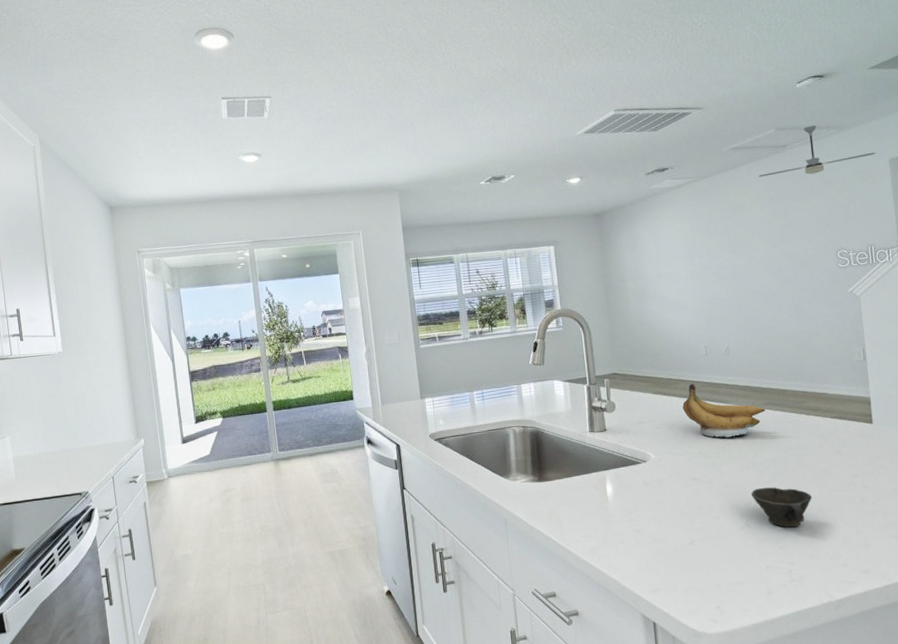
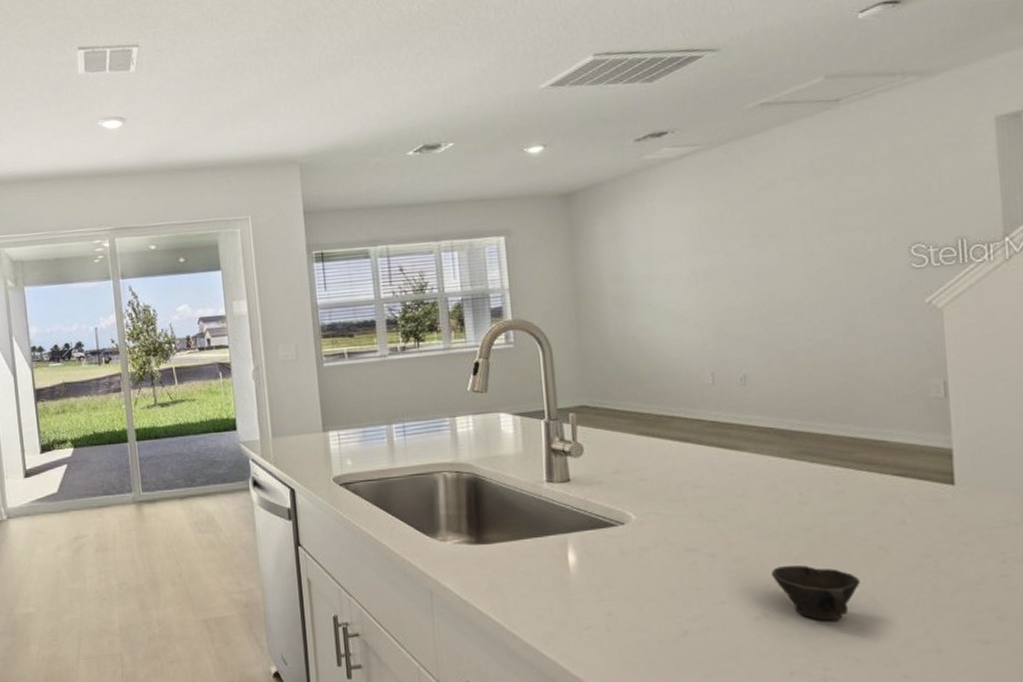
banana: present [682,384,766,438] -> none [677,423,797,497]
ceiling fan: present [758,125,876,177] -> none [797,70,975,144]

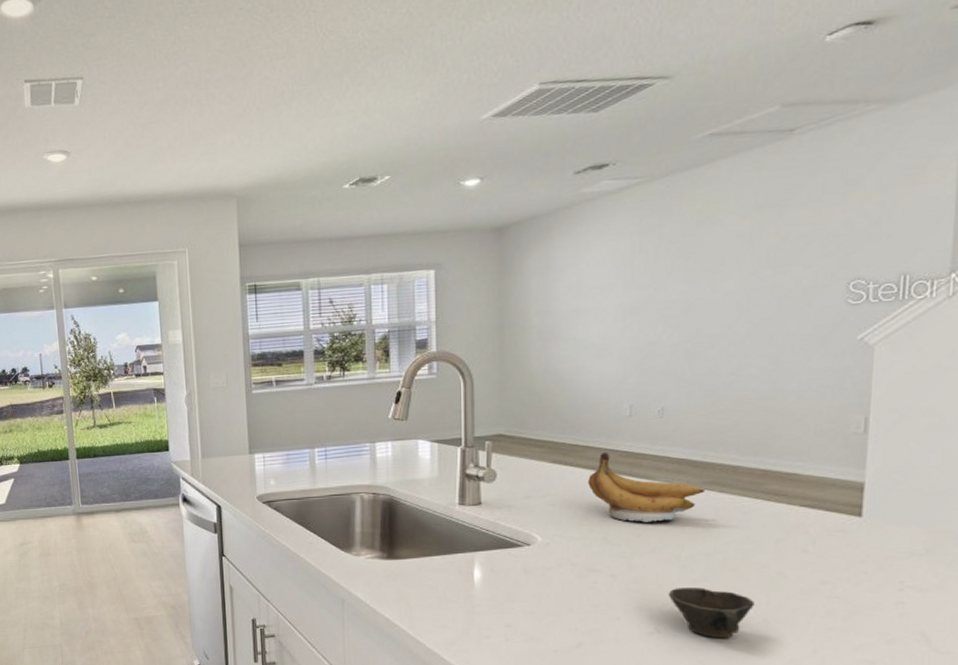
banana: none [677,423,797,497] -> present [588,453,706,523]

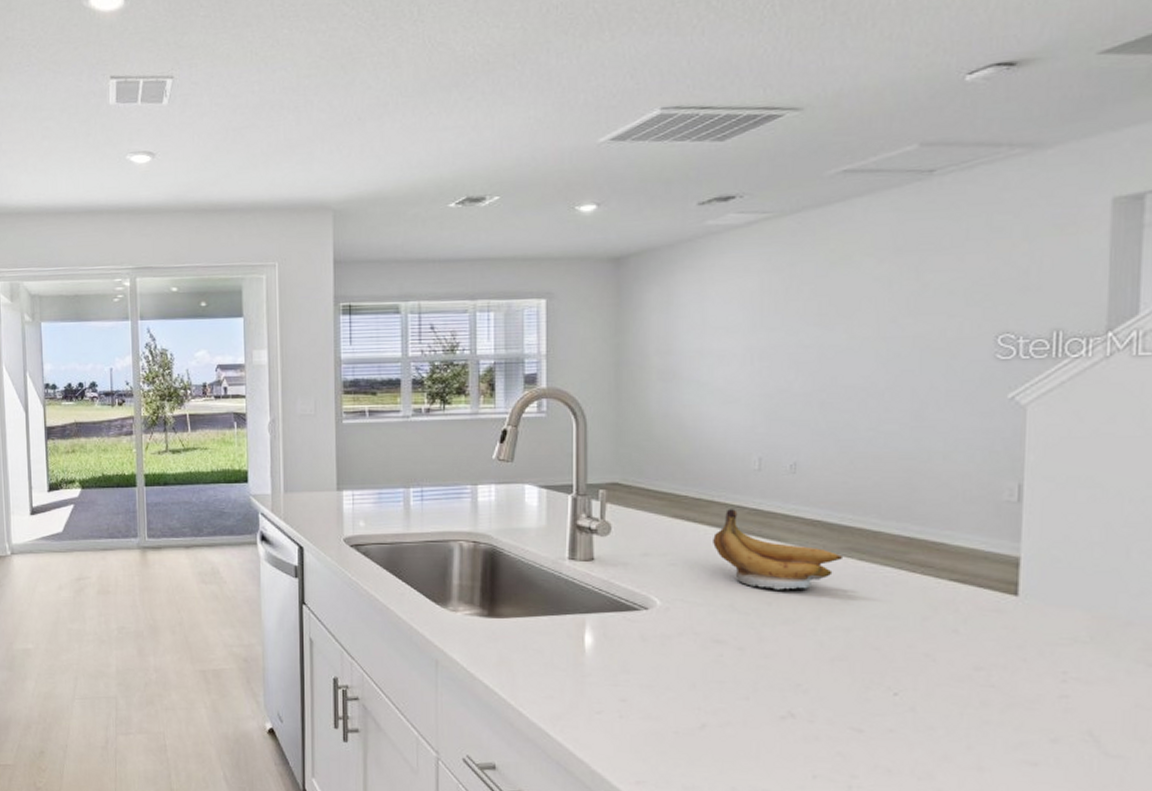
cup: present [667,588,754,639] -> none [802,666,900,728]

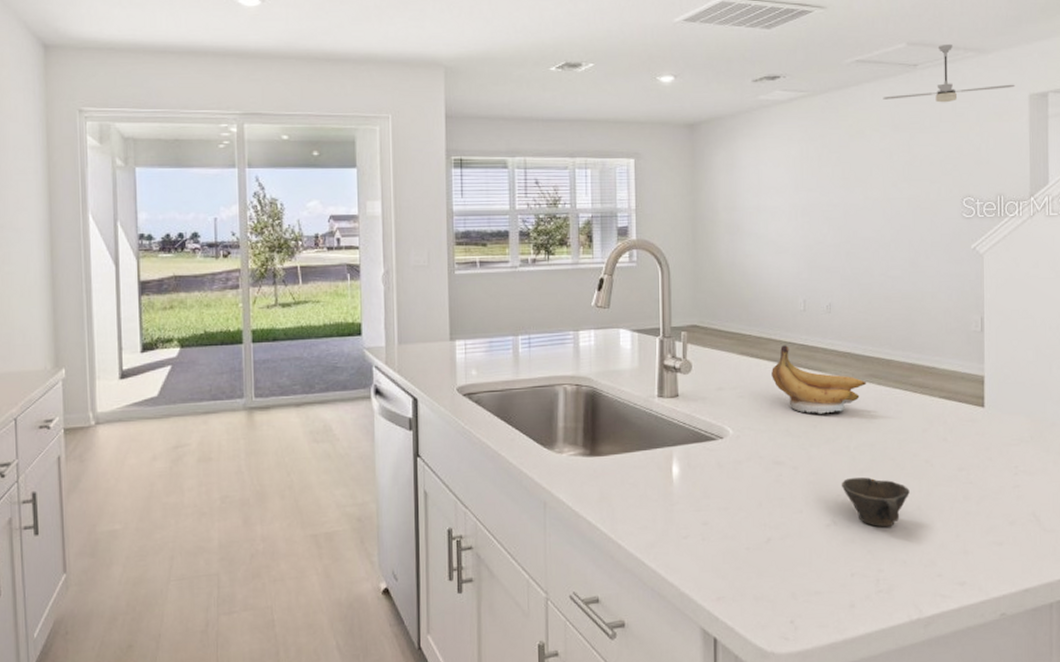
cup: none [802,666,900,728] -> present [841,477,910,527]
ceiling fan: none [881,139,1091,216] -> present [883,43,1016,103]

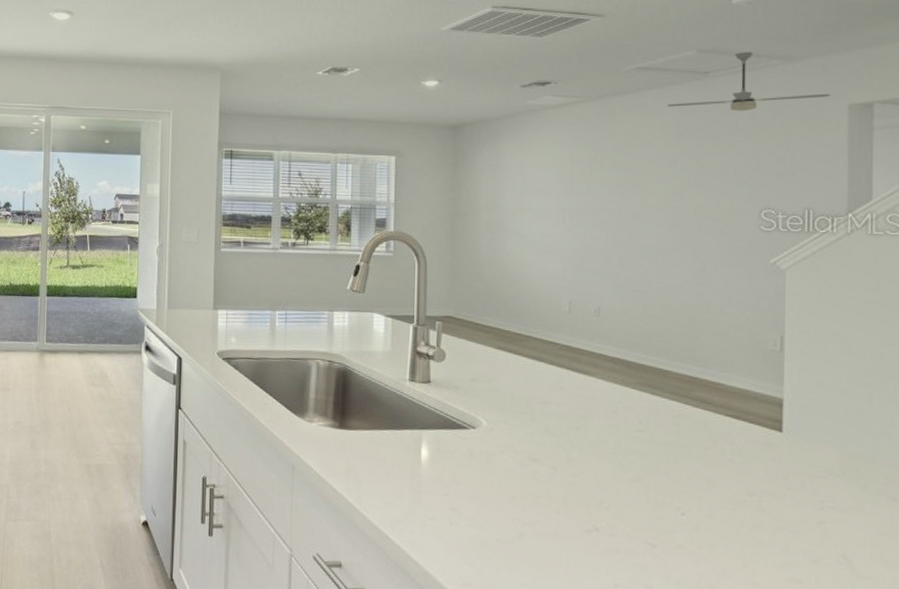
banana: present [772,345,867,414] -> none [531,344,639,418]
cup: present [841,477,910,527] -> none [605,486,687,543]

